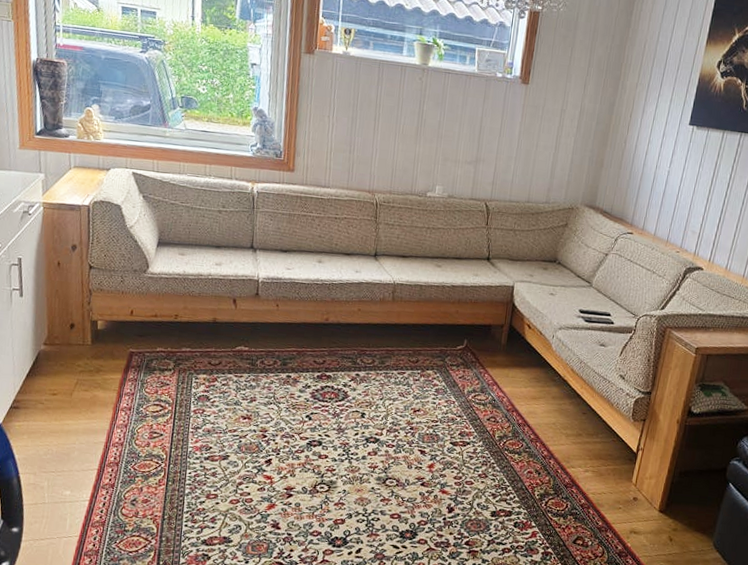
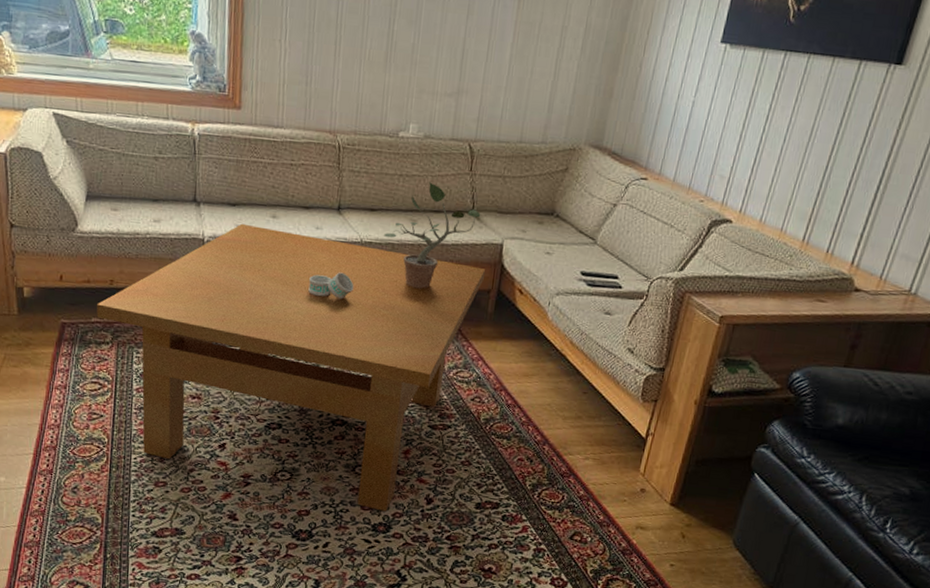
table: none [161,267,500,520] -> present [96,223,486,511]
napkin ring: none [348,309,387,333] -> present [308,272,354,300]
potted plant: none [413,234,495,324] -> present [384,182,481,289]

